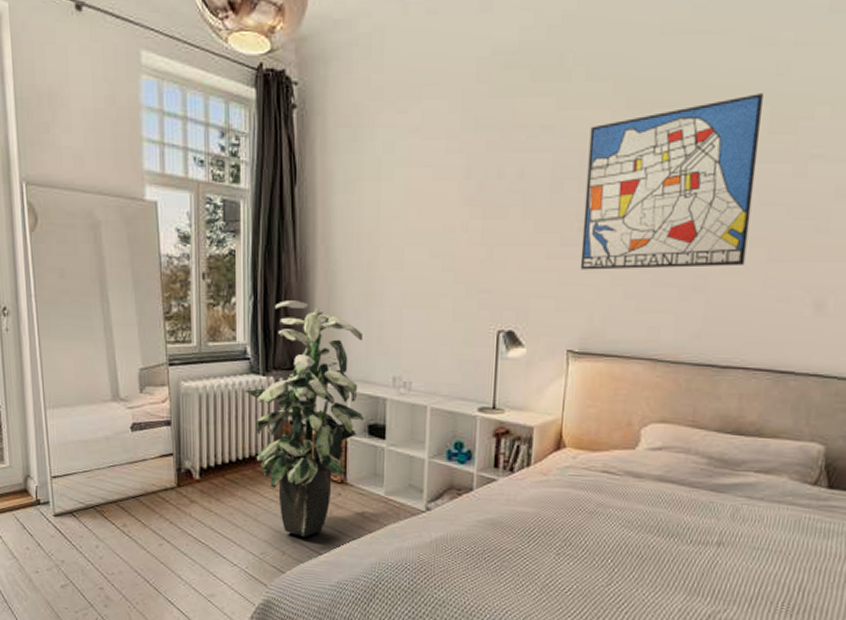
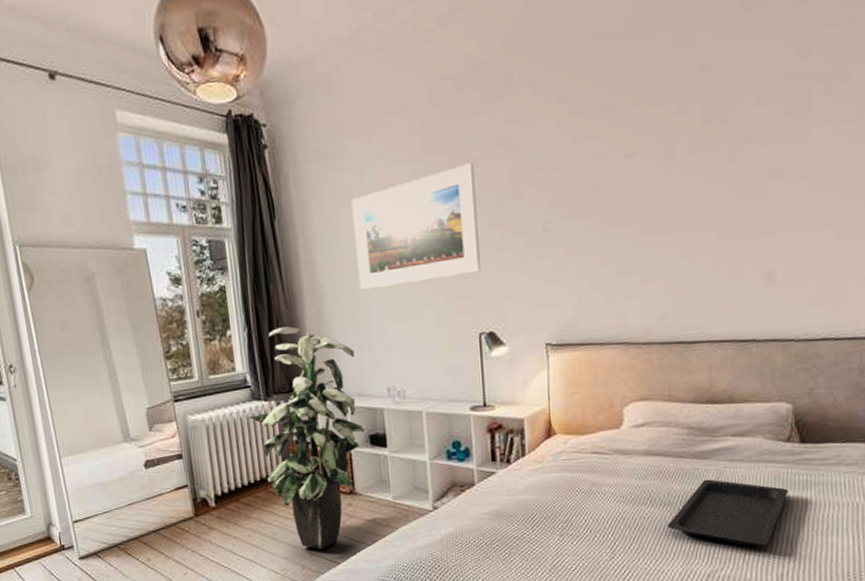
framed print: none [376,148,514,271] -> present [351,163,481,290]
wall art: present [580,93,763,270] -> none [541,89,697,268]
serving tray: none [671,514,809,592] -> present [667,479,789,546]

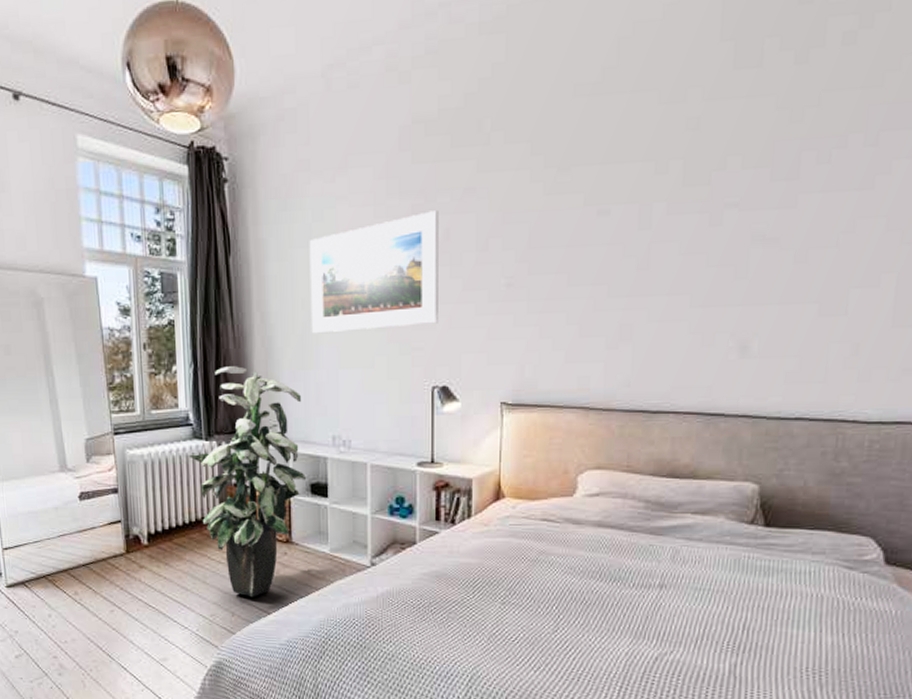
serving tray: present [667,479,789,546] -> none [615,557,749,631]

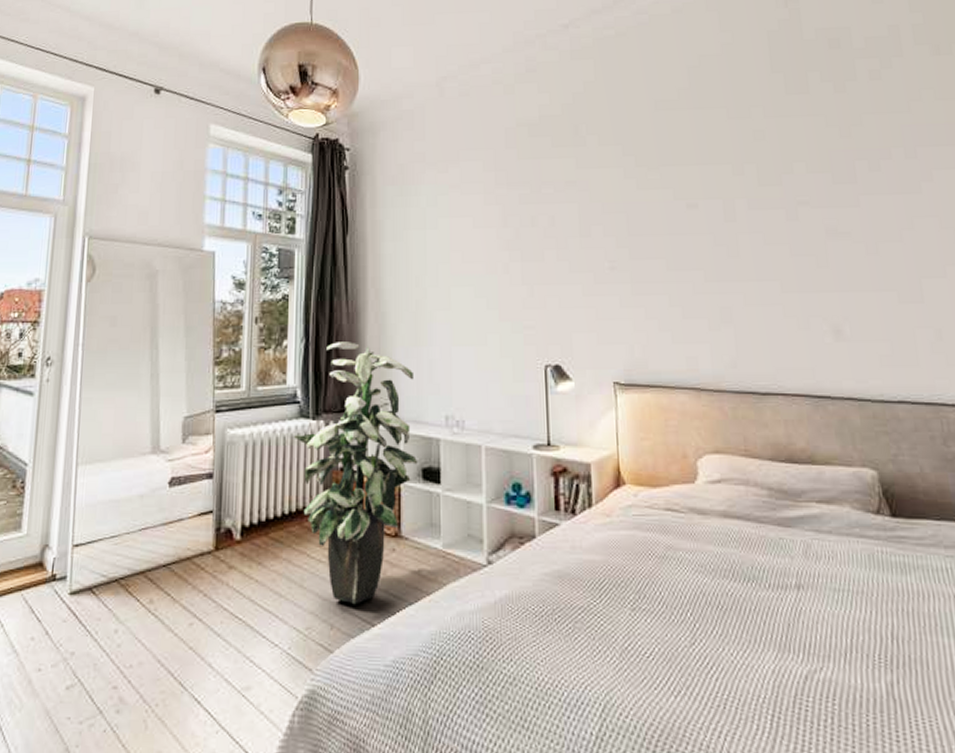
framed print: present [309,210,439,334] -> none [423,200,548,311]

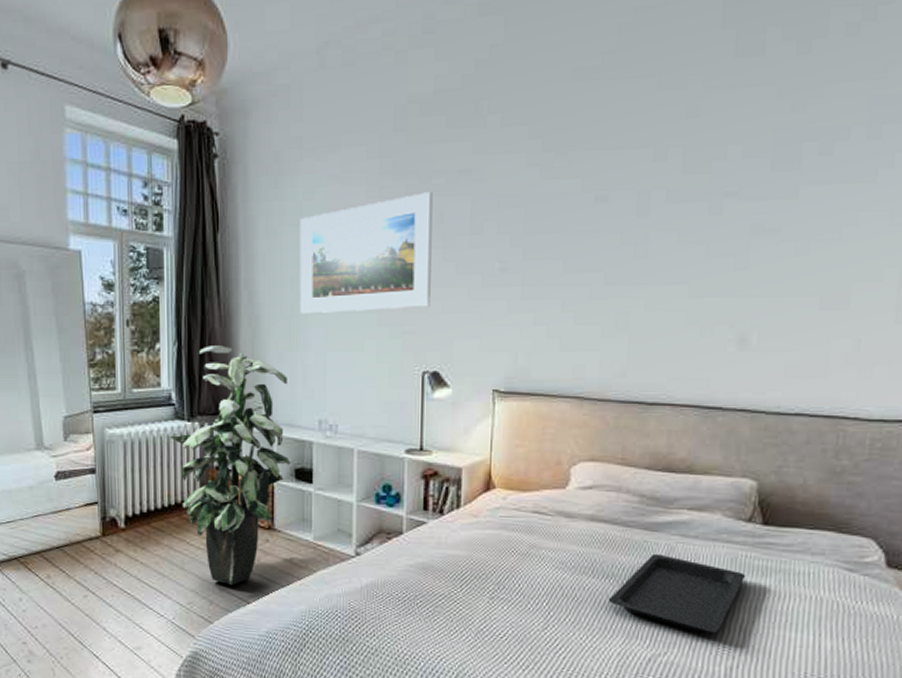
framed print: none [423,200,548,311] -> present [299,192,433,315]
serving tray: none [753,552,887,641] -> present [608,553,746,633]

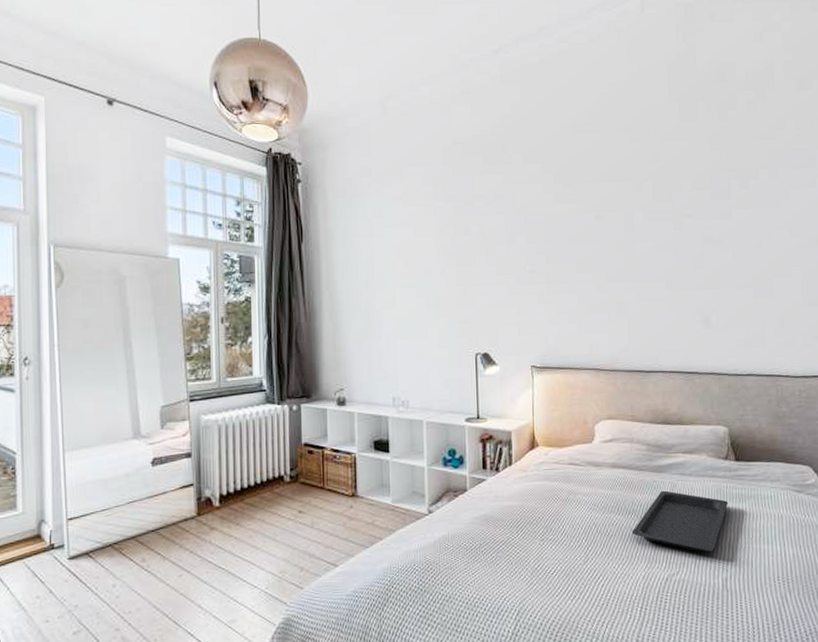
indoor plant: present [169,346,291,586] -> none [261,337,371,551]
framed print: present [299,192,433,315] -> none [371,212,478,310]

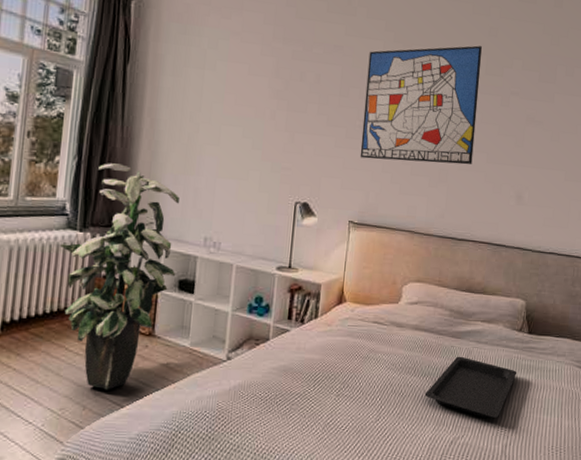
indoor plant: none [261,337,371,551] -> present [59,163,179,390]
wall art: none [530,173,651,302] -> present [360,45,482,165]

